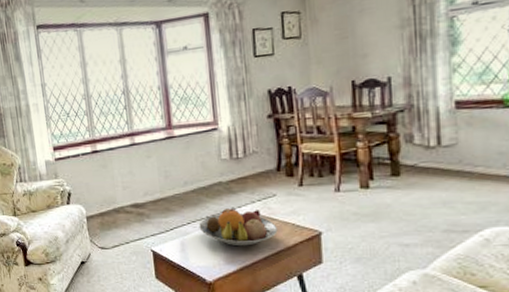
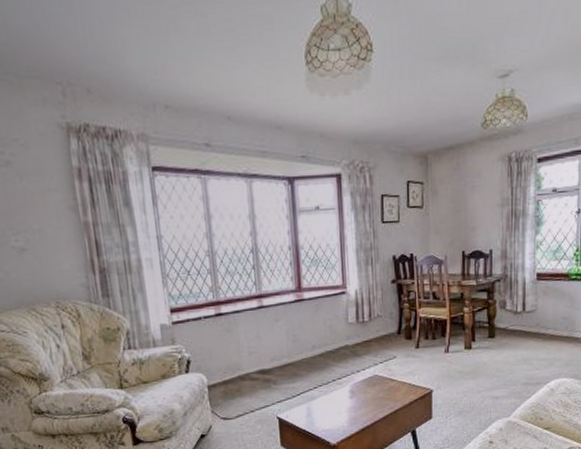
fruit bowl: present [198,207,278,247] -> none [325,370,396,408]

